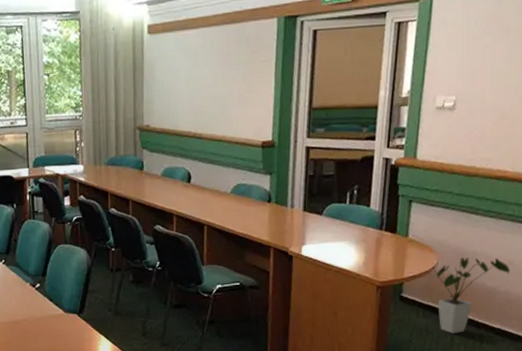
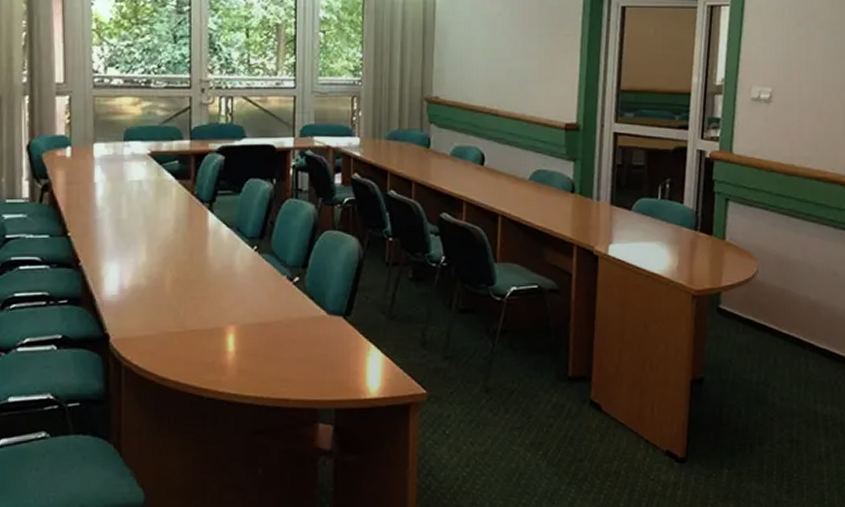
house plant: present [432,257,510,334] -> none [751,265,835,354]

